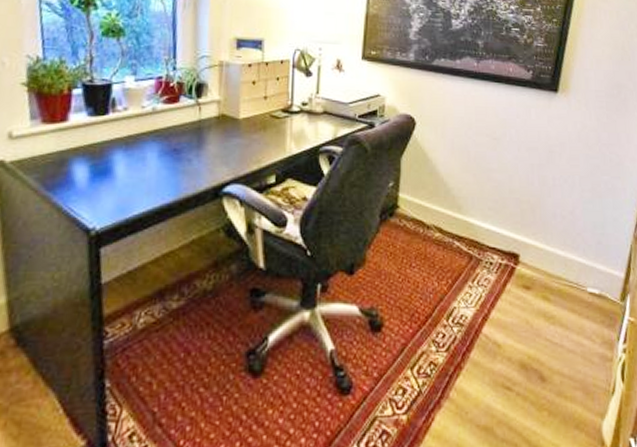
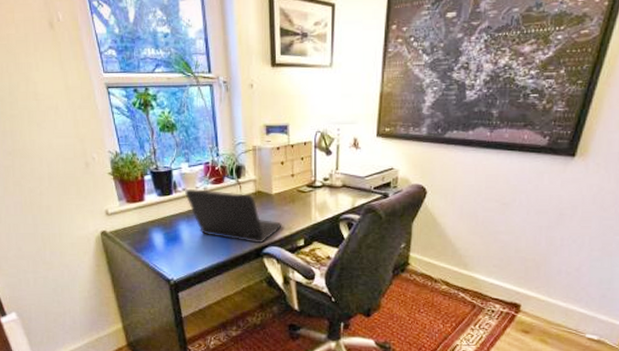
laptop: none [126,109,249,180] -> present [185,189,282,244]

